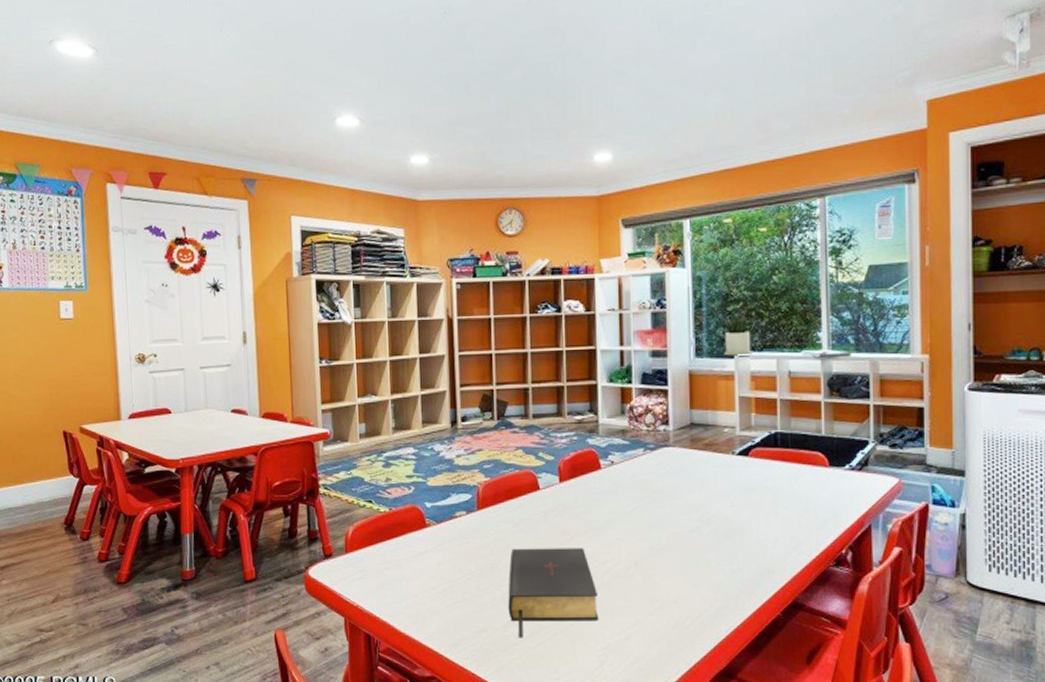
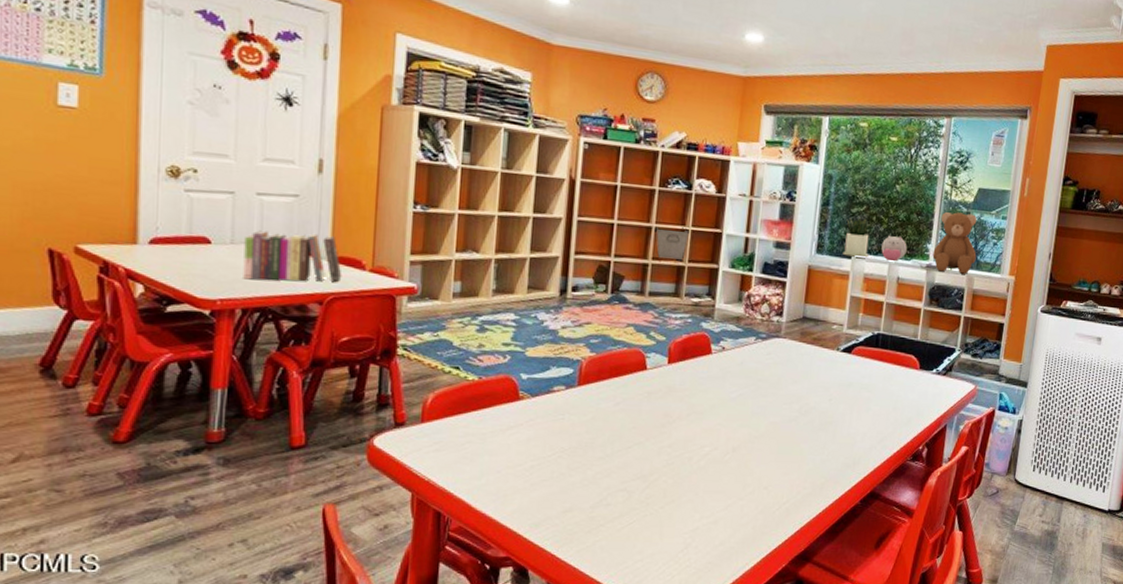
books: none [195,395,270,440] -> present [243,230,342,283]
bible: present [508,548,599,638] -> none [598,428,693,519]
storage bin: none [532,350,564,381] -> present [656,228,689,260]
plush toy: none [766,328,795,357] -> present [881,235,907,263]
teddy bear: none [825,293,878,360] -> present [932,212,978,274]

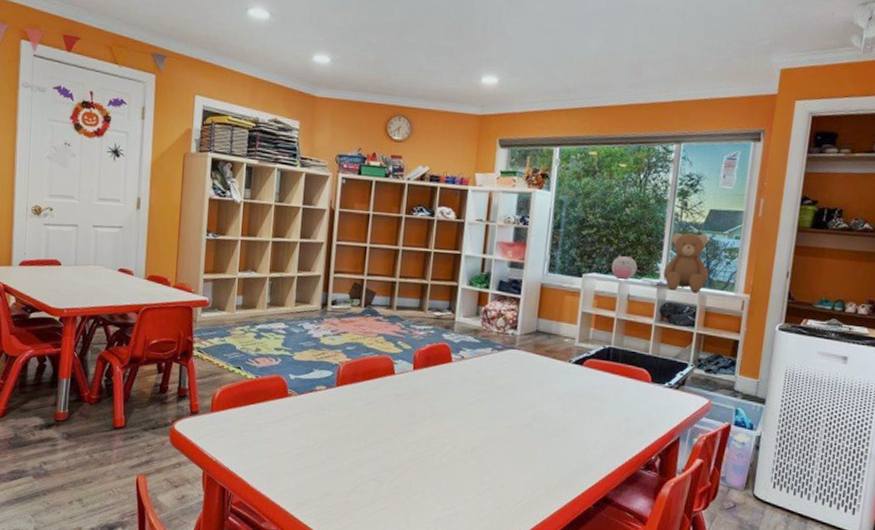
books: present [243,230,342,283] -> none [82,254,153,296]
storage bin: present [656,228,689,260] -> none [403,250,432,278]
planter: present [842,217,869,259] -> none [574,239,600,277]

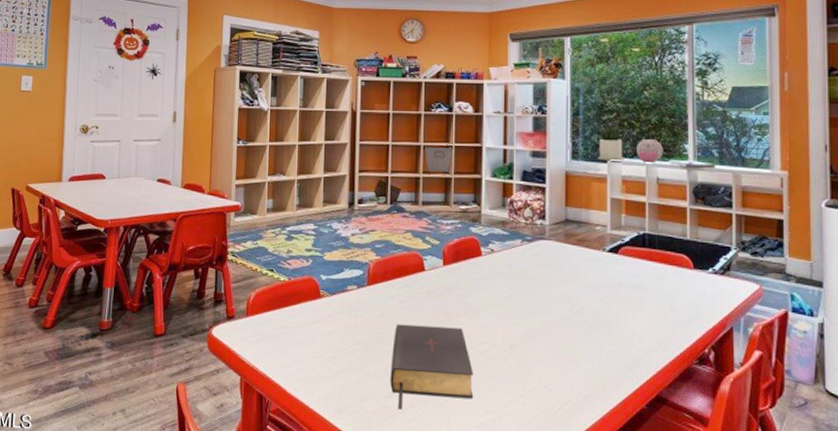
bible: none [353,424,435,505] -> present [390,324,474,410]
storage bin: none [403,250,432,278] -> present [425,145,453,172]
planter: none [574,239,600,277] -> present [598,124,624,162]
teddy bear: present [663,233,709,292] -> none [691,112,740,171]

